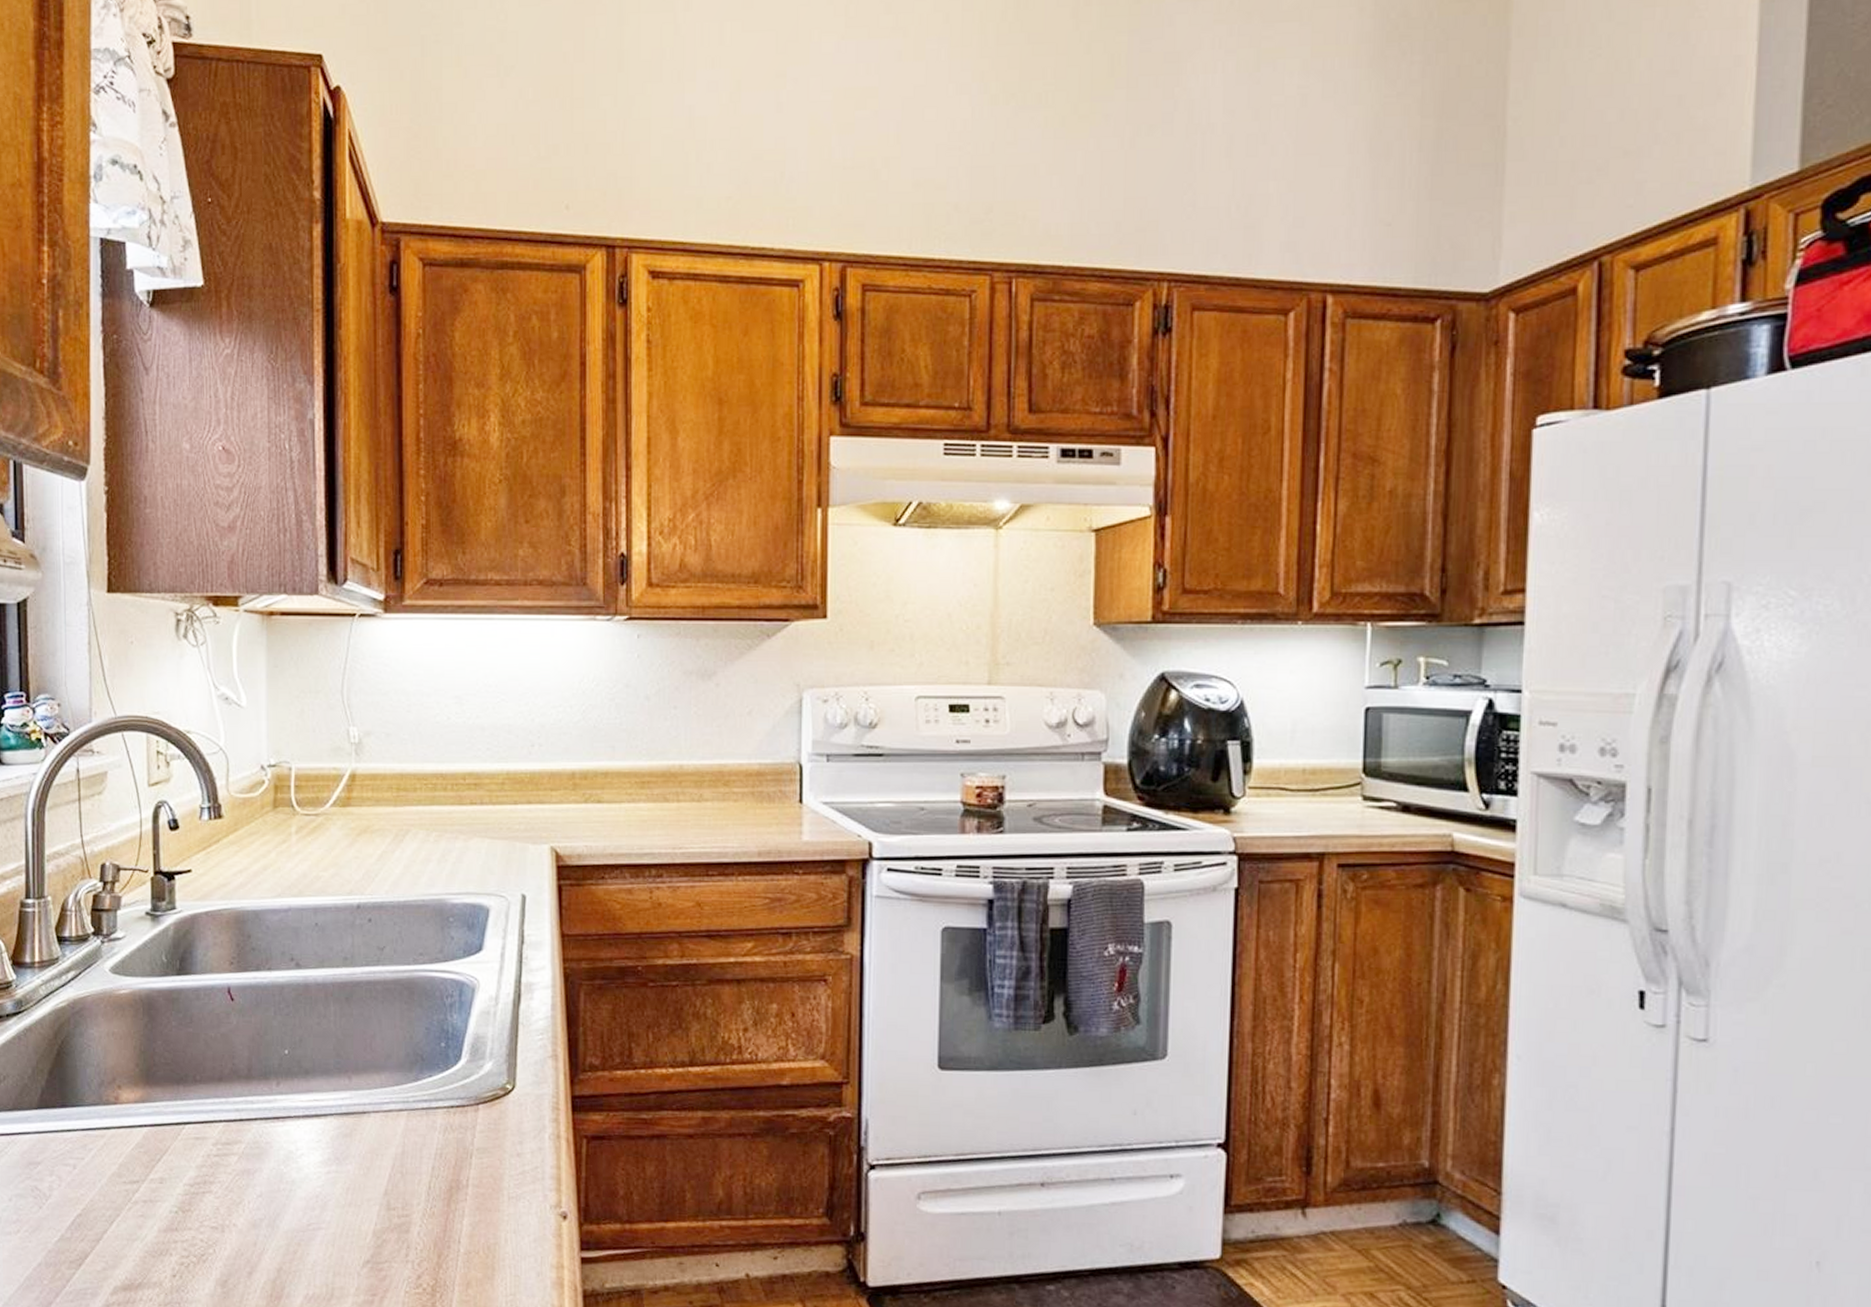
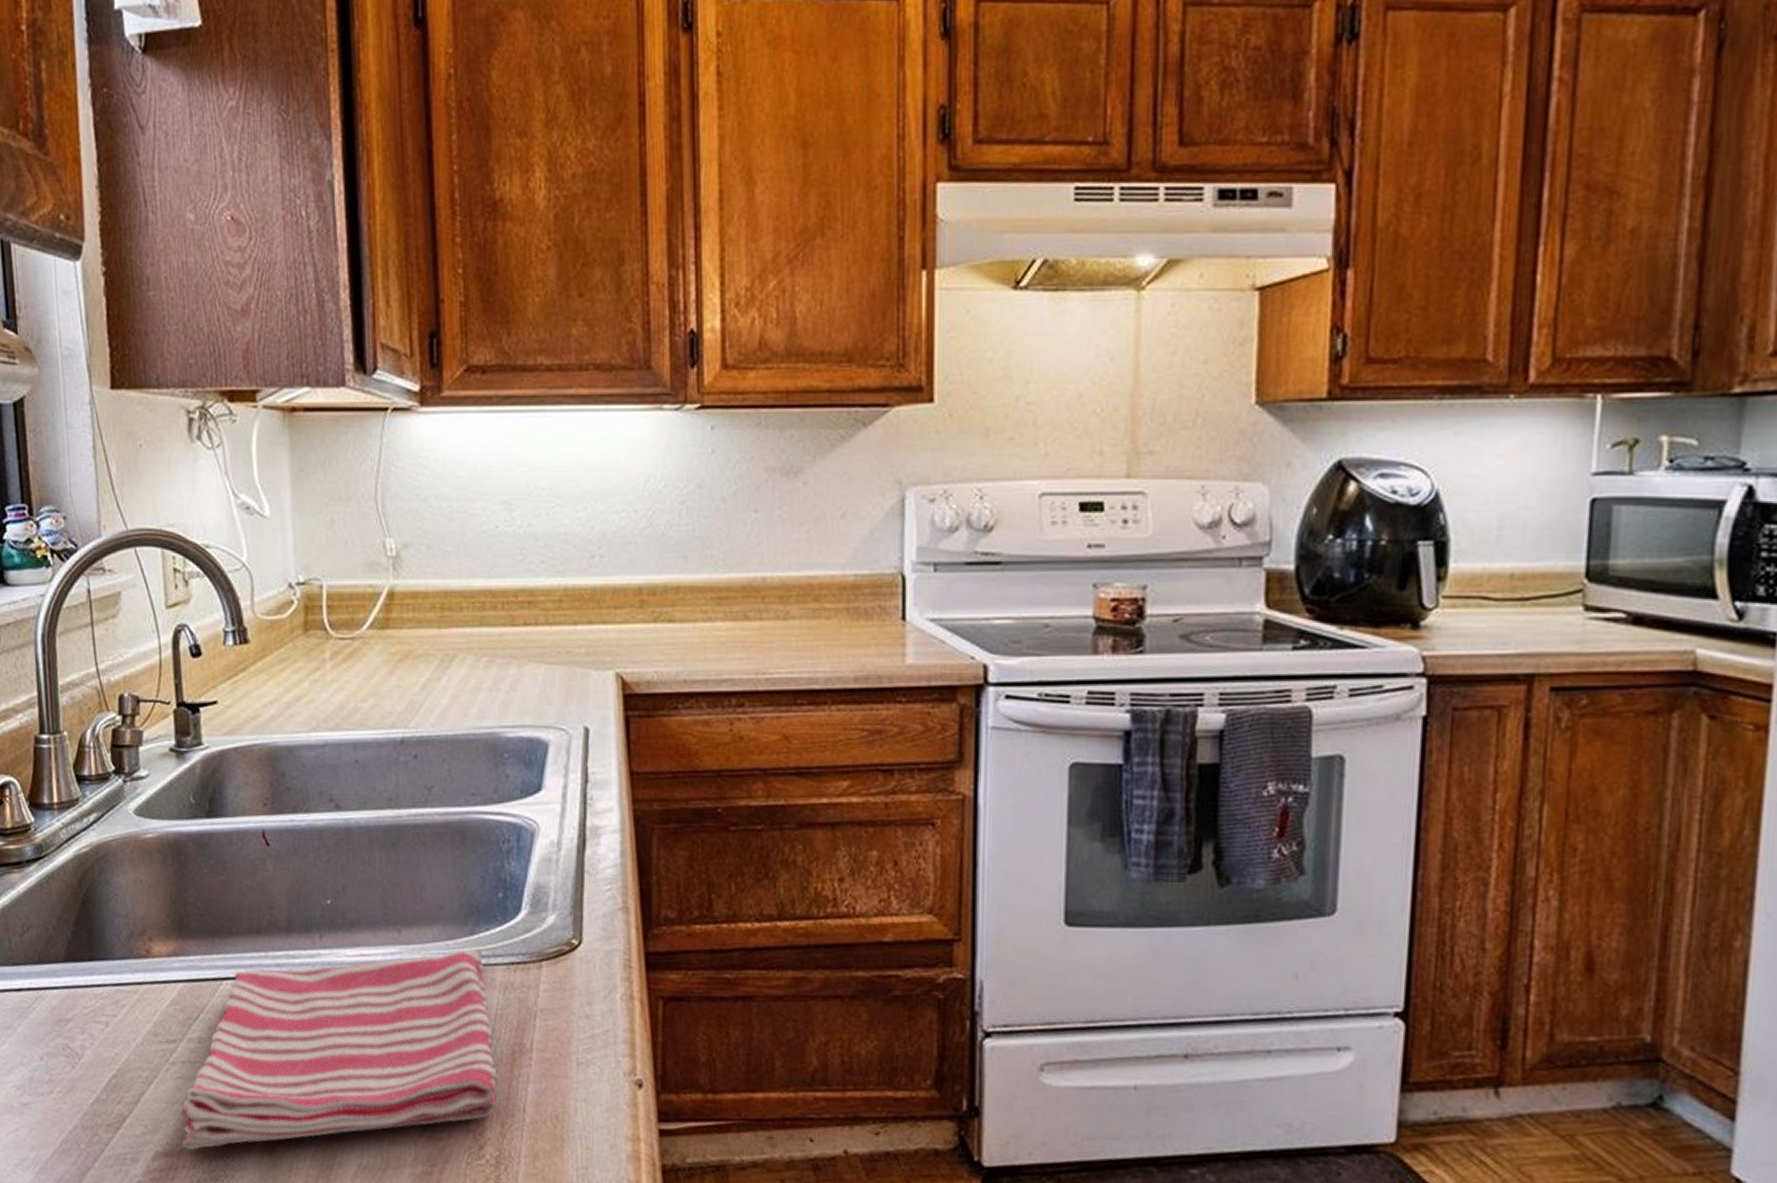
dish towel: none [140,1094,435,1284] -> present [181,949,497,1150]

